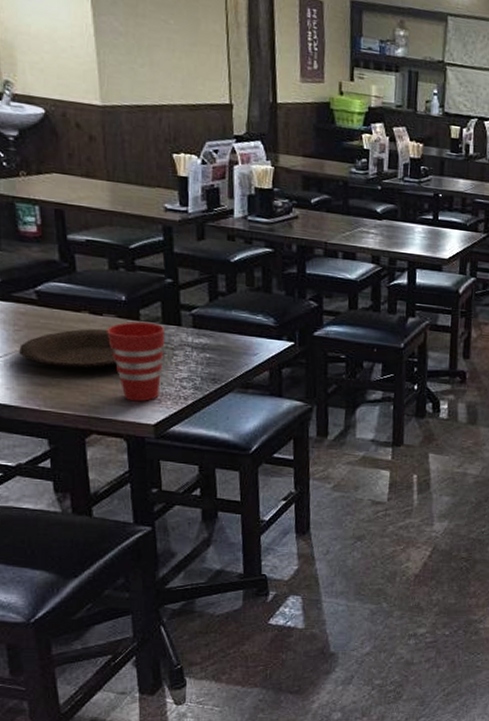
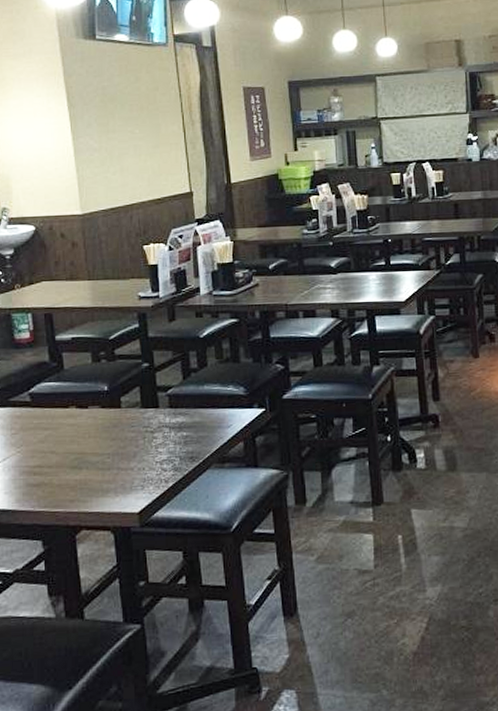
plate: present [19,328,117,369] -> none [16,421,102,464]
cup: present [107,322,165,402] -> none [92,408,145,491]

